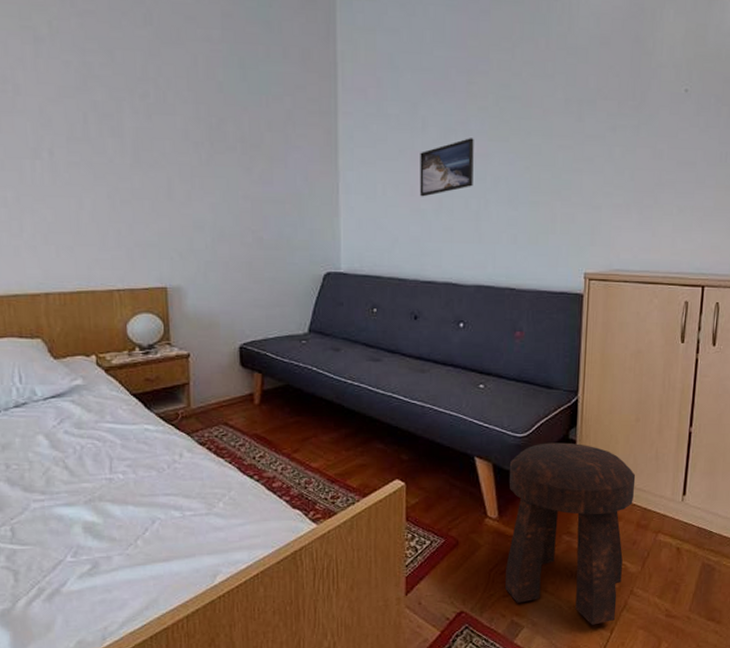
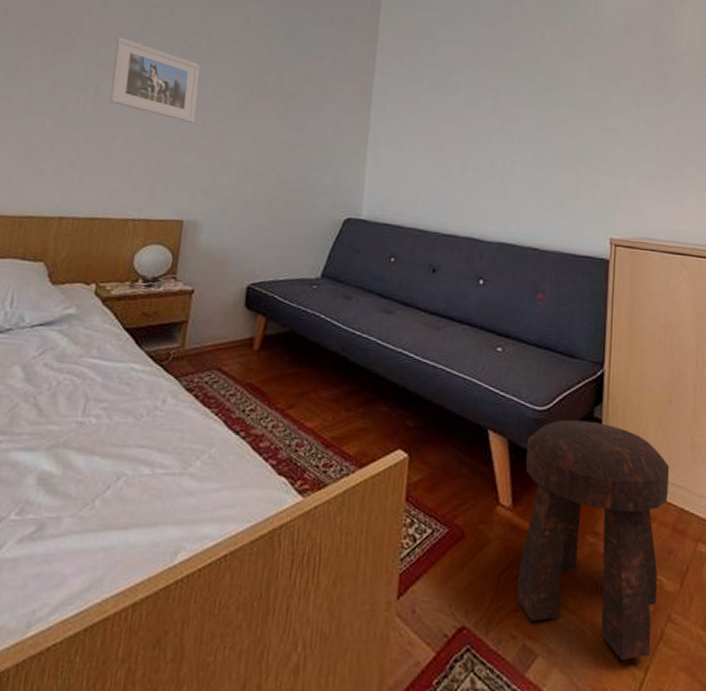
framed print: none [58,92,159,184] -> present [109,36,201,123]
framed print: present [419,138,474,197] -> none [447,103,503,154]

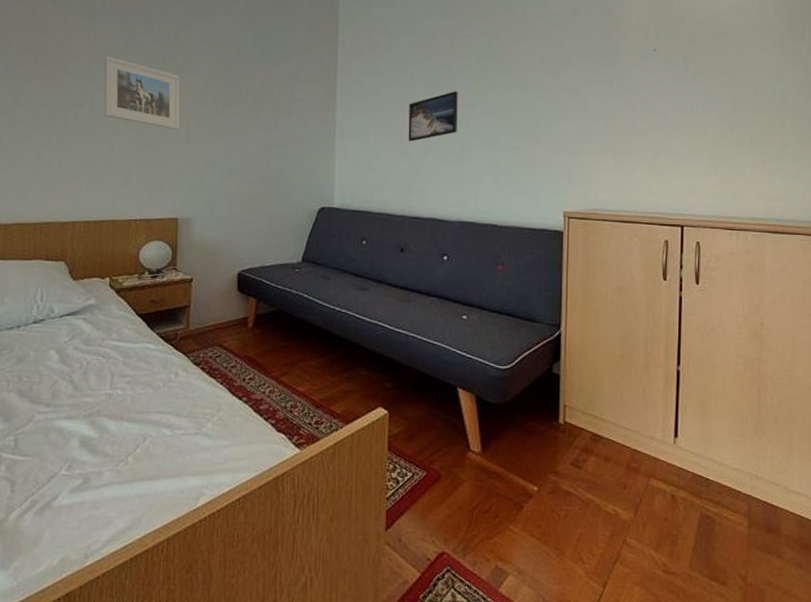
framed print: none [447,103,503,154] -> present [408,91,458,142]
stool: present [517,419,670,660] -> none [489,376,623,577]

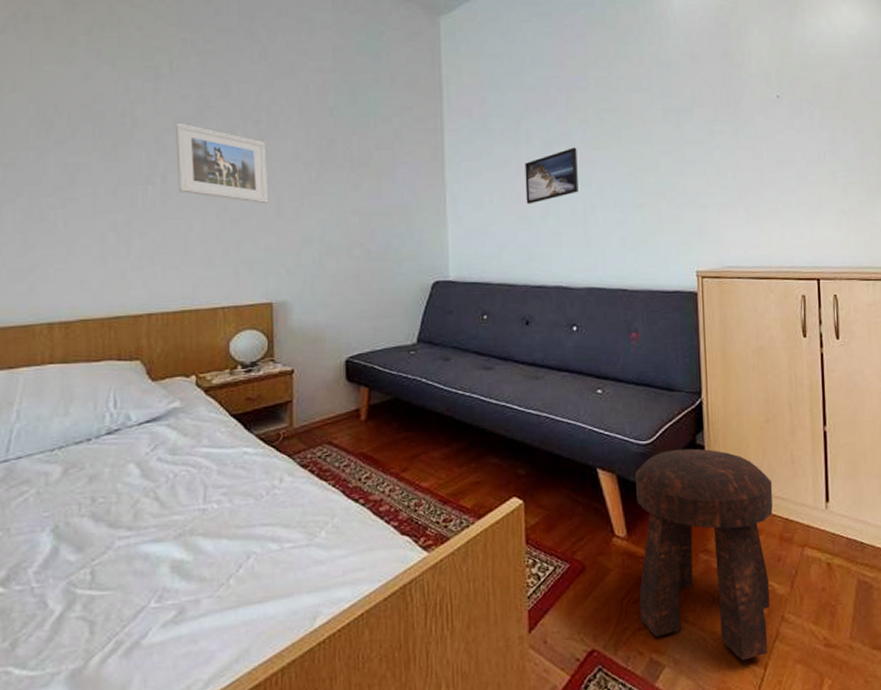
stool: none [489,376,623,577] -> present [635,448,773,661]

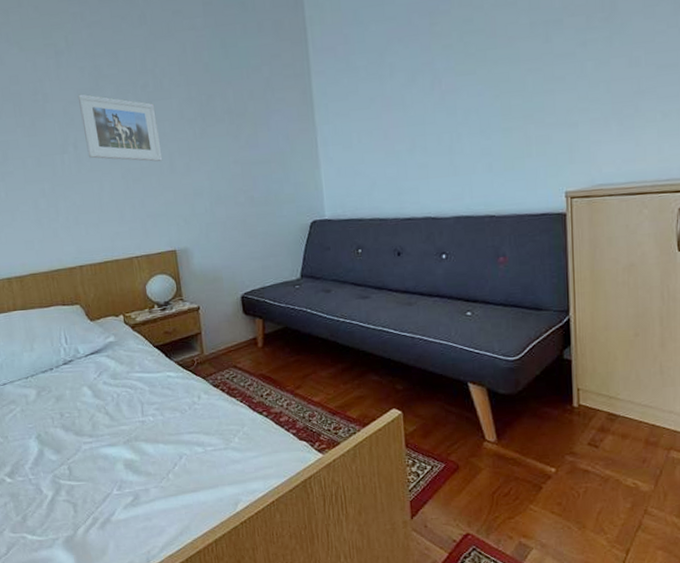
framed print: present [525,148,578,204] -> none [390,76,444,139]
stool: present [635,448,773,661] -> none [503,363,640,546]

